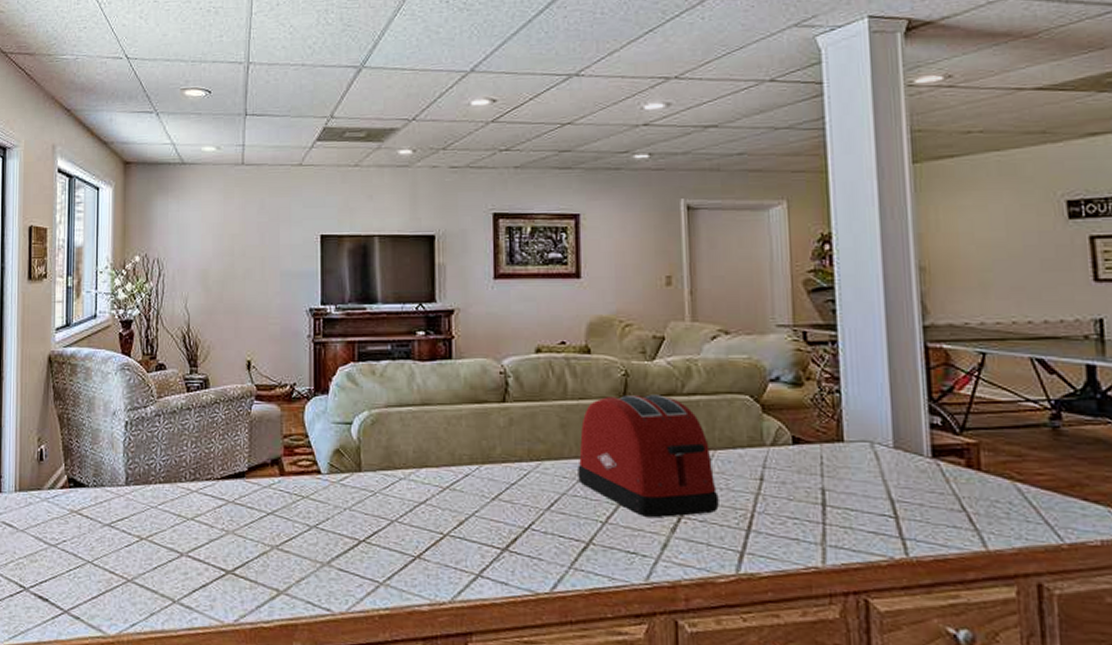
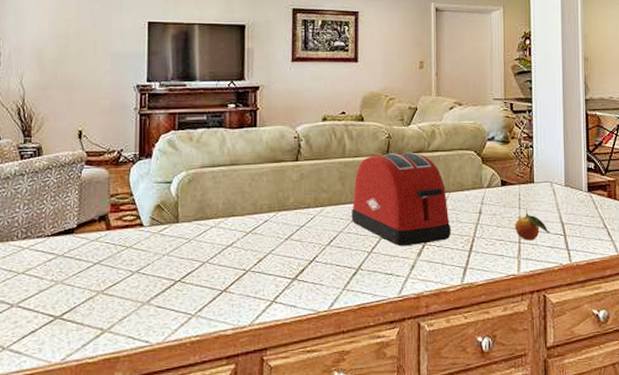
fruit: none [815,478,873,522] -> present [515,209,550,240]

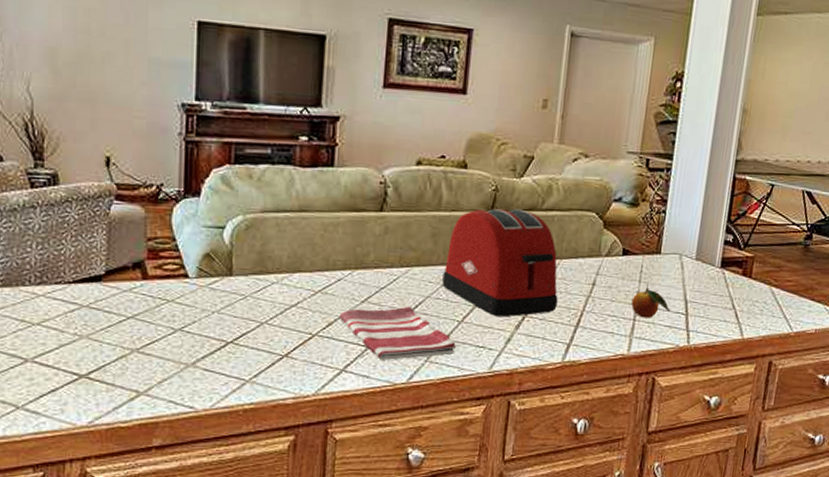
dish towel: none [267,241,368,290] -> present [338,306,456,360]

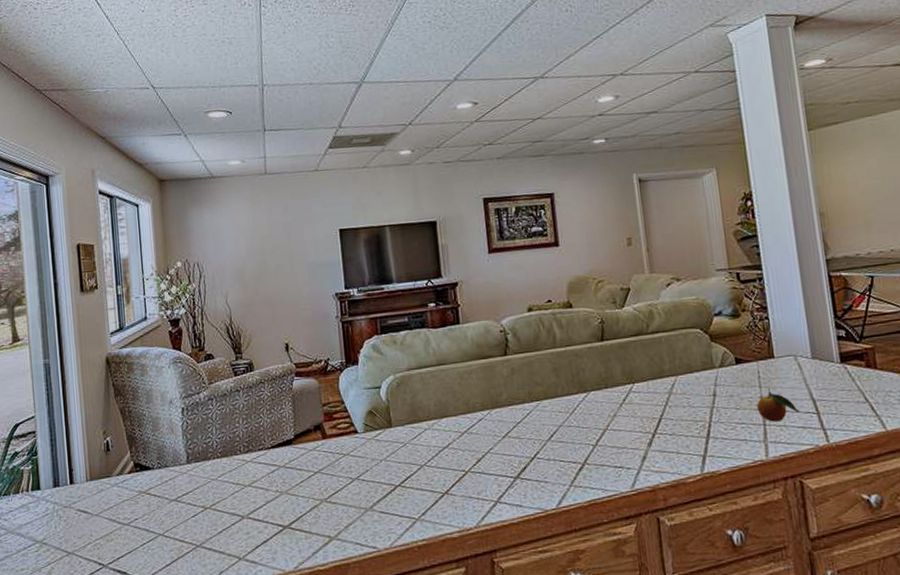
dish towel: present [338,306,456,360] -> none [485,436,596,489]
toaster: present [442,209,558,317] -> none [569,335,684,436]

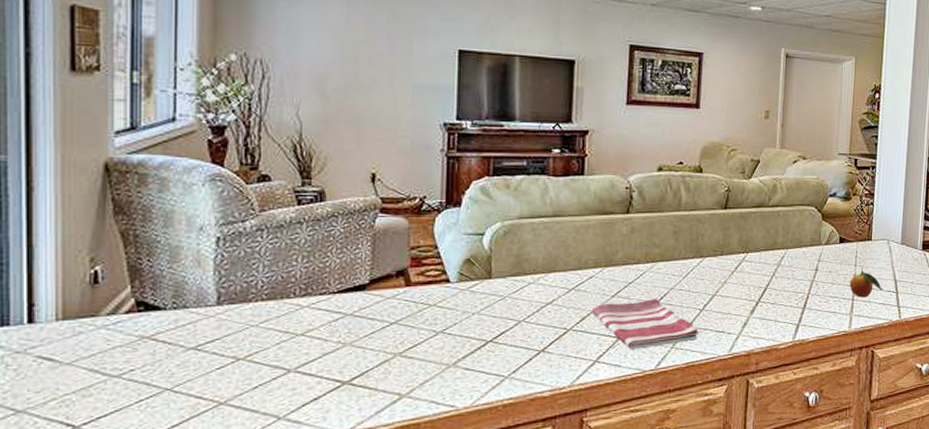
dish towel: none [485,436,596,489] -> present [591,298,698,349]

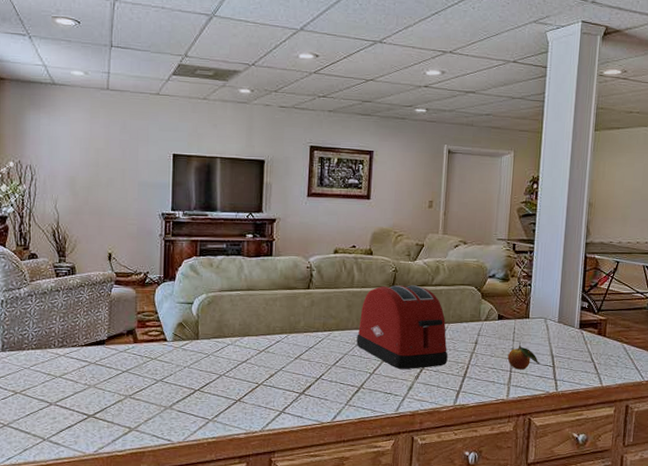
dish towel: present [591,298,698,349] -> none [278,361,369,404]
toaster: none [684,206,786,303] -> present [356,285,448,369]

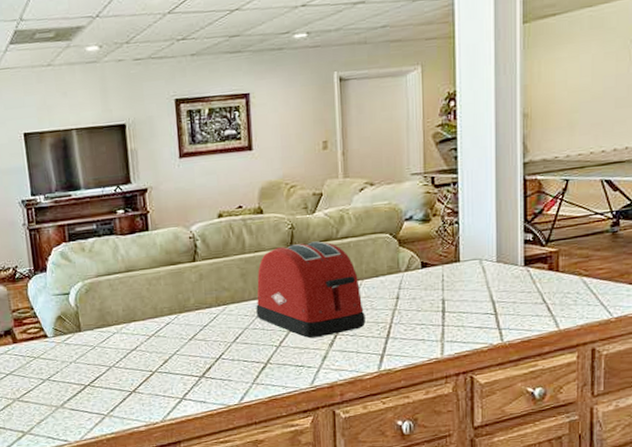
fruit: present [507,342,540,370] -> none [437,290,479,323]

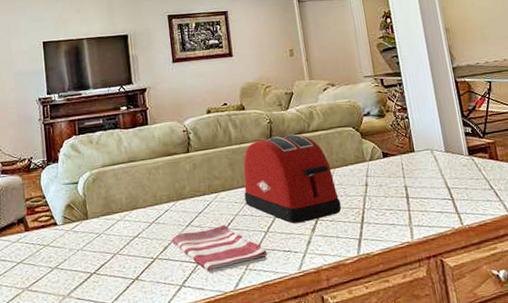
dish towel: none [172,338,278,387] -> present [171,224,268,273]

